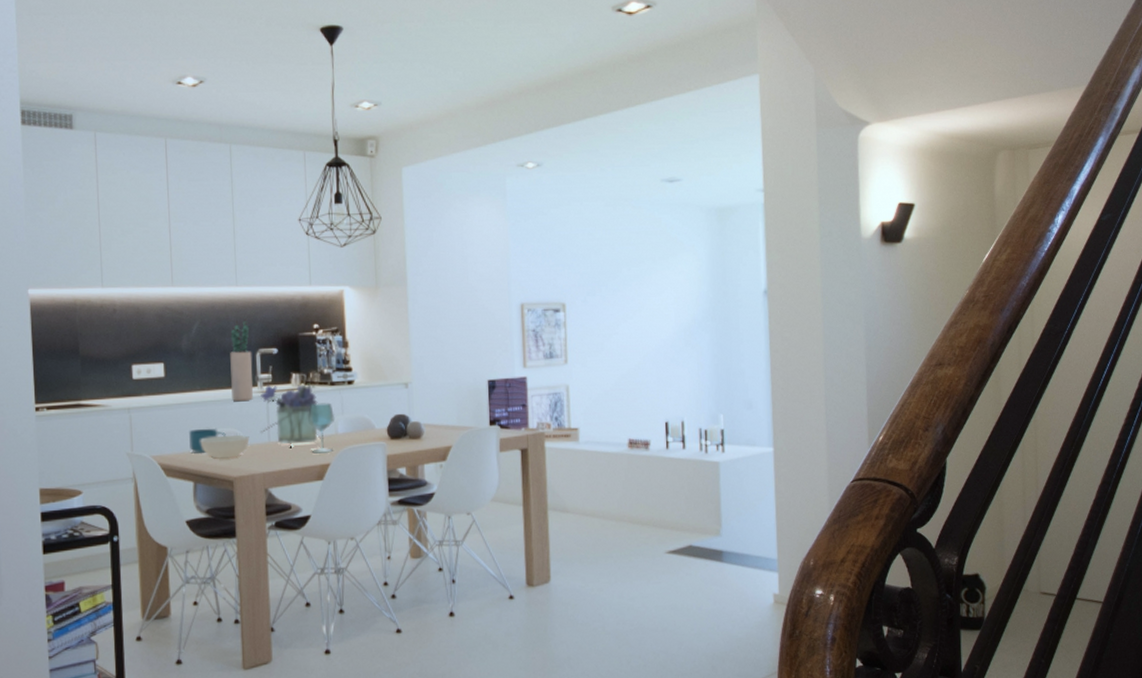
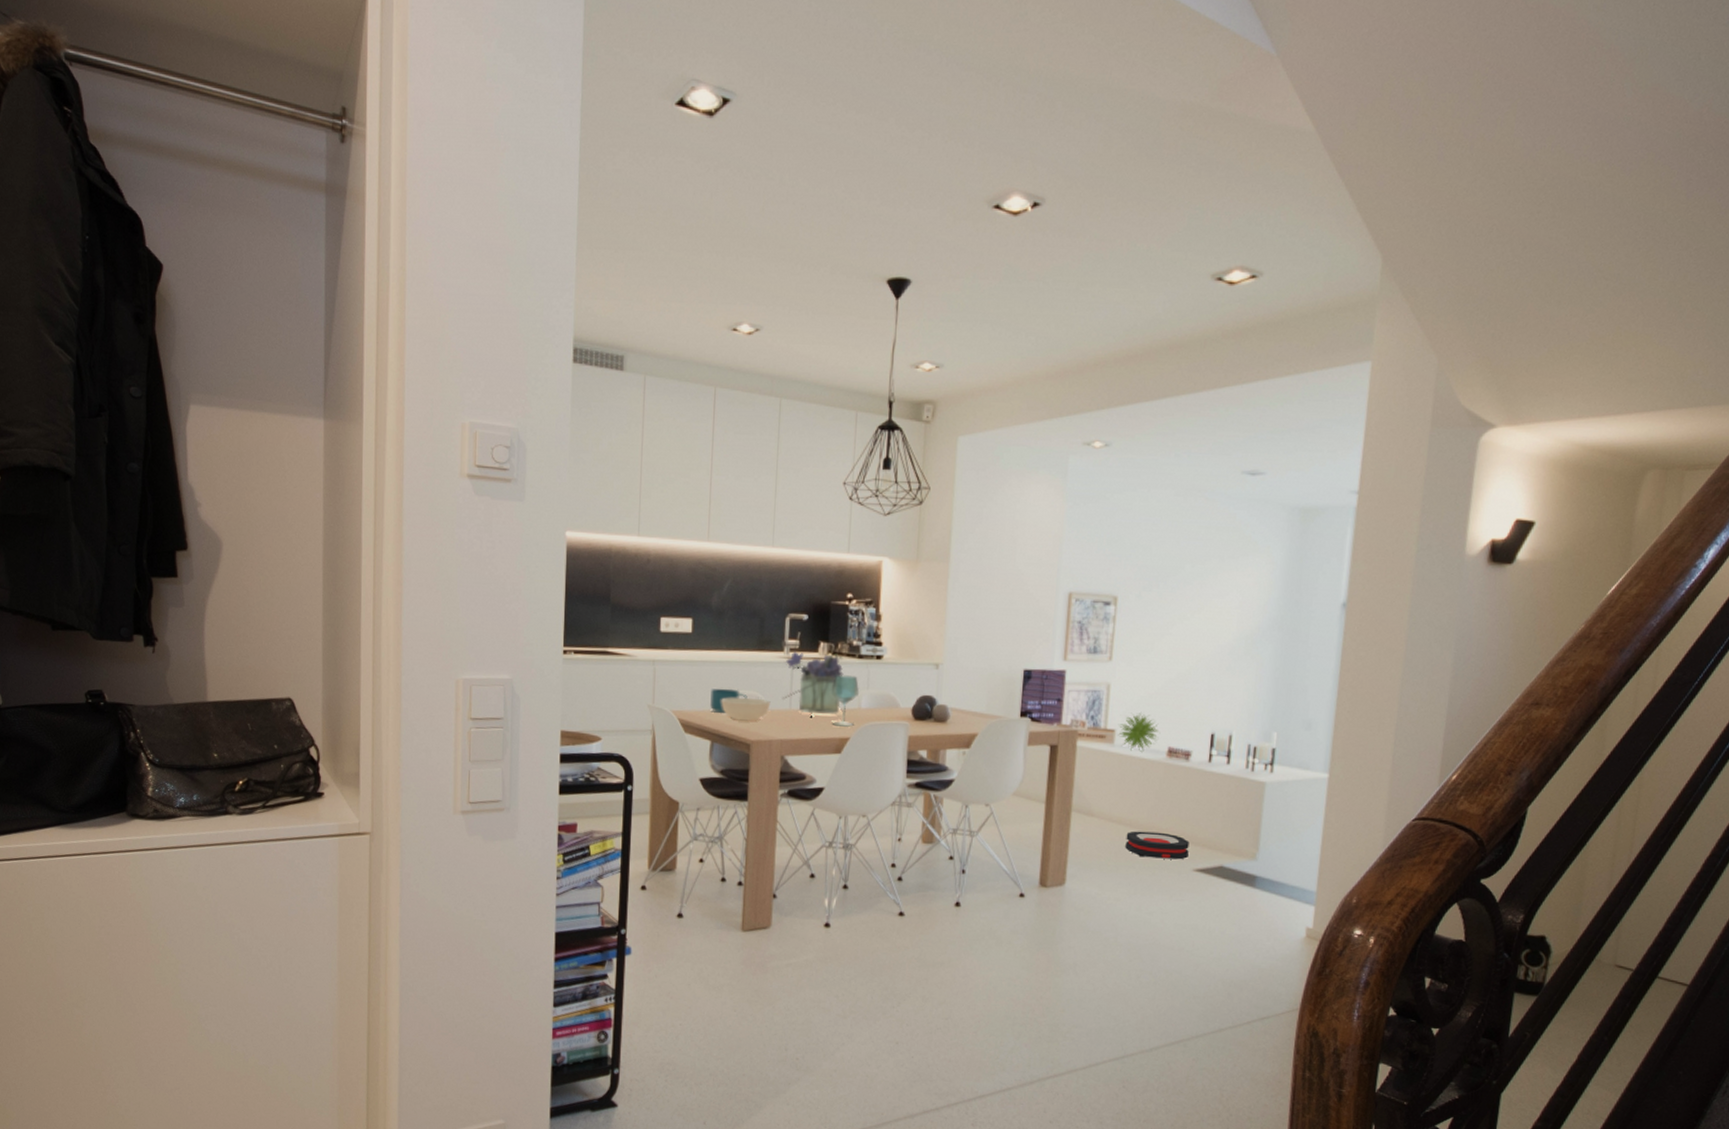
vase: present [230,318,254,402] -> none [757,581,782,666]
plant: none [581,410,618,446] -> present [1118,713,1158,752]
robot vacuum: none [601,520,660,546] -> present [1125,831,1189,860]

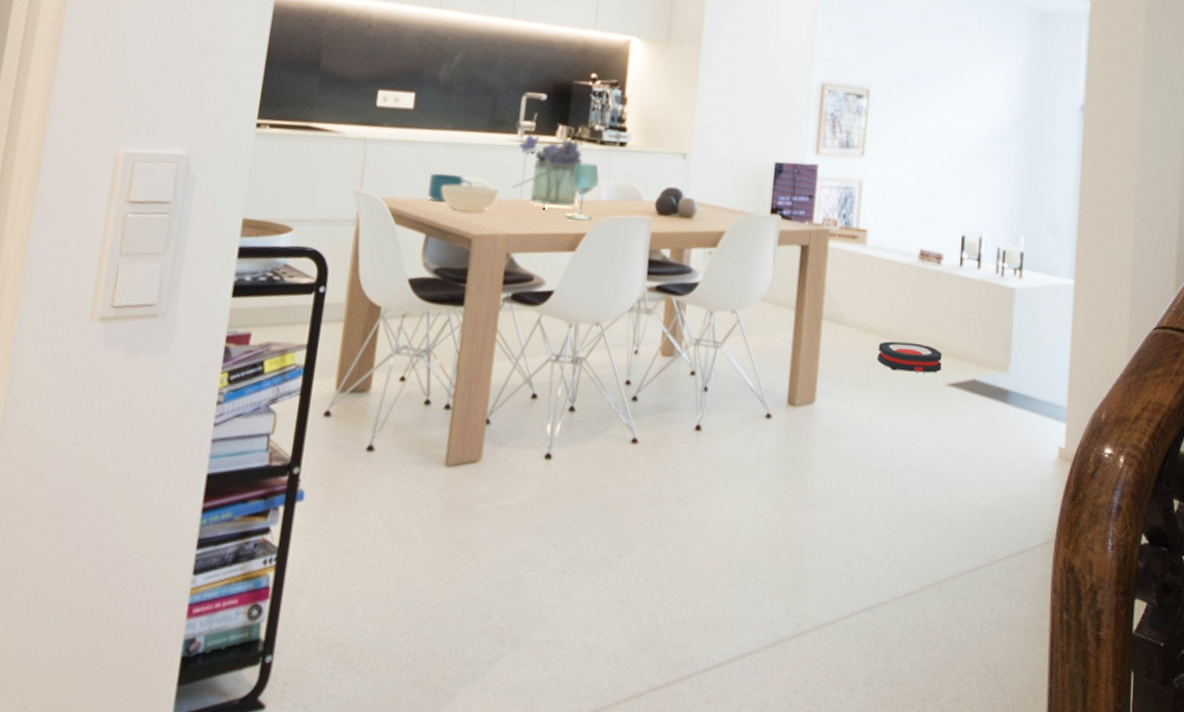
plant: present [1118,713,1158,752] -> none [870,212,910,254]

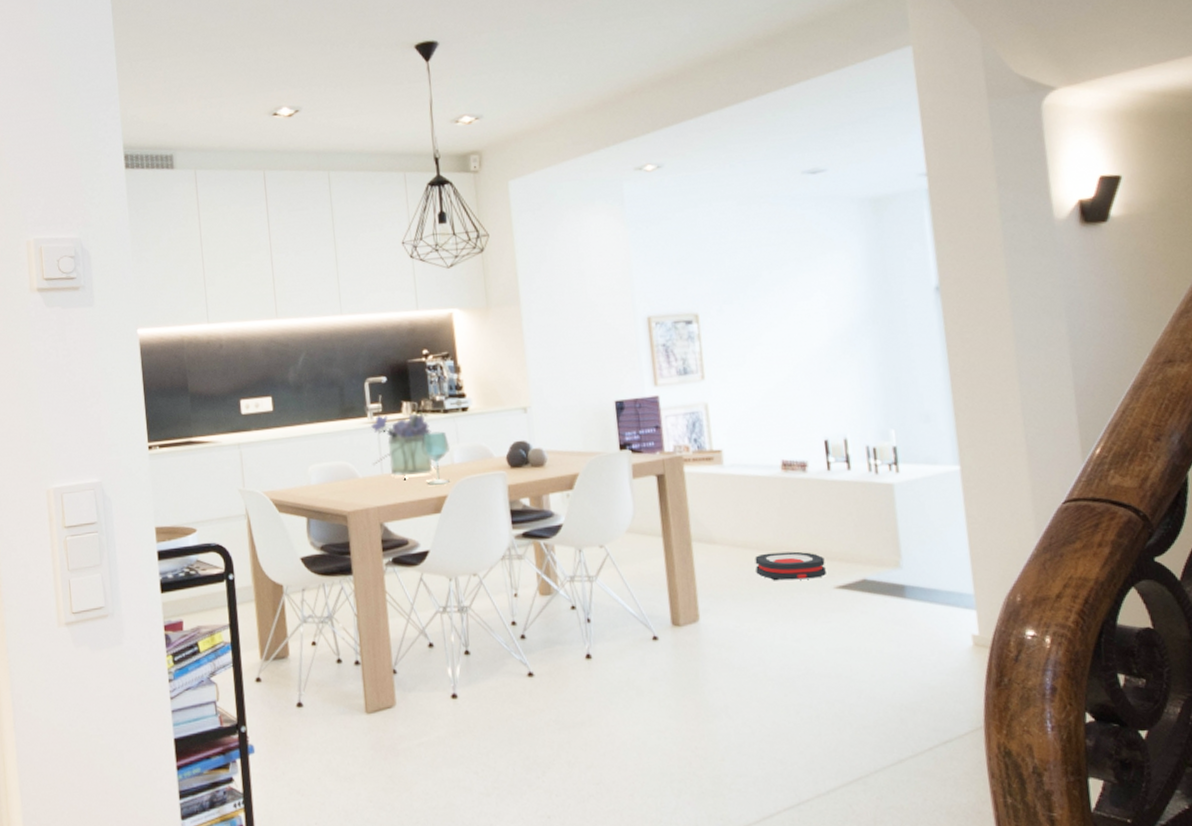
cup: present [428,173,472,203] -> none [300,461,337,489]
bowl: present [441,184,499,213] -> none [311,468,362,493]

